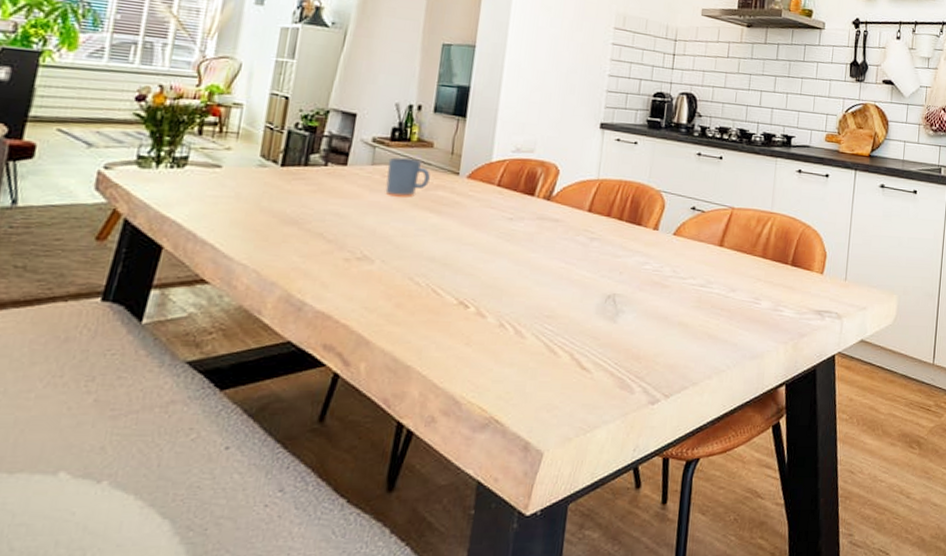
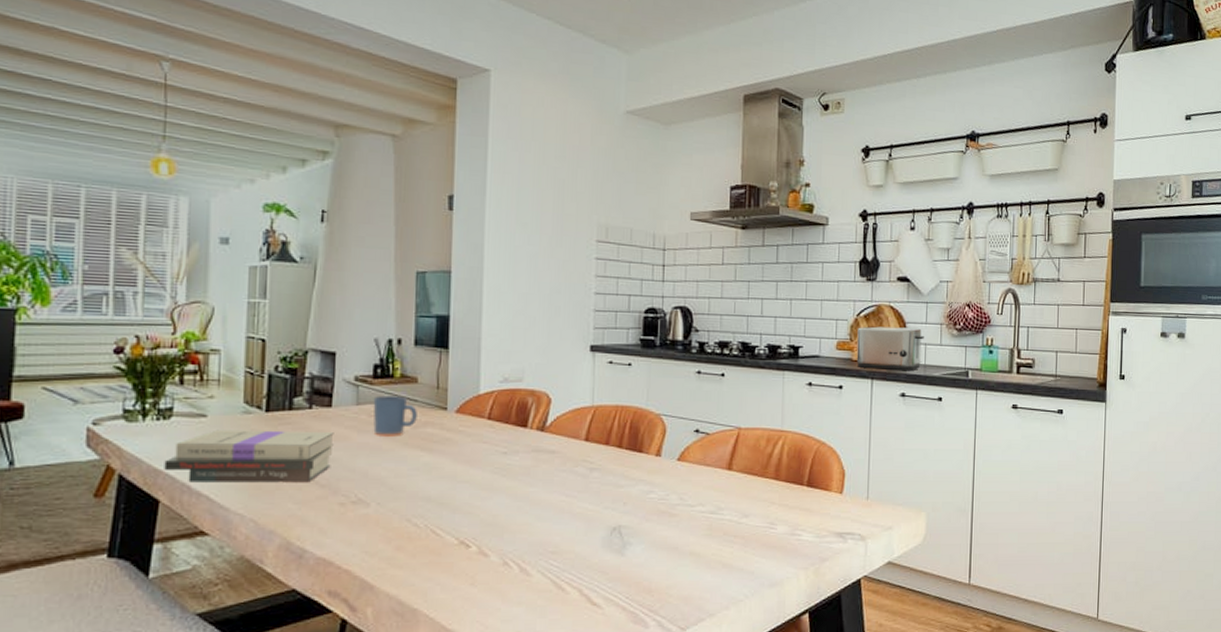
books: none [171,180,347,237] -> present [164,429,334,483]
toaster: none [843,122,904,165] -> present [856,326,924,371]

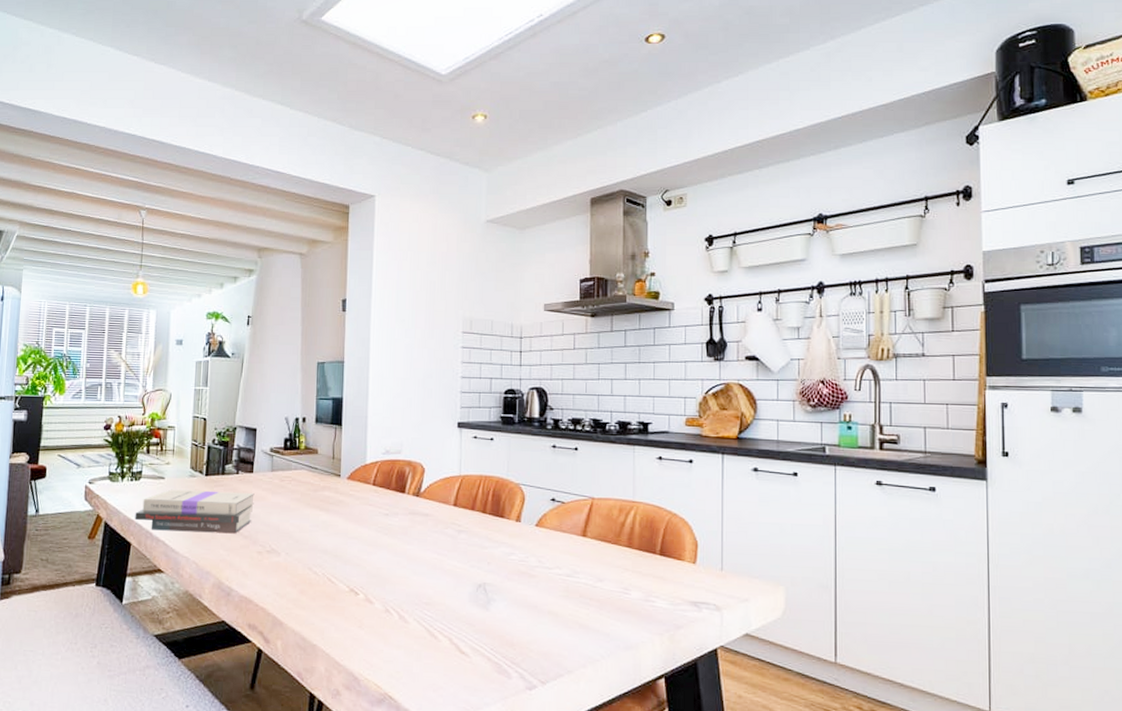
mug: present [373,395,417,436] -> none [283,464,317,498]
toaster: present [856,326,924,371] -> none [706,403,776,447]

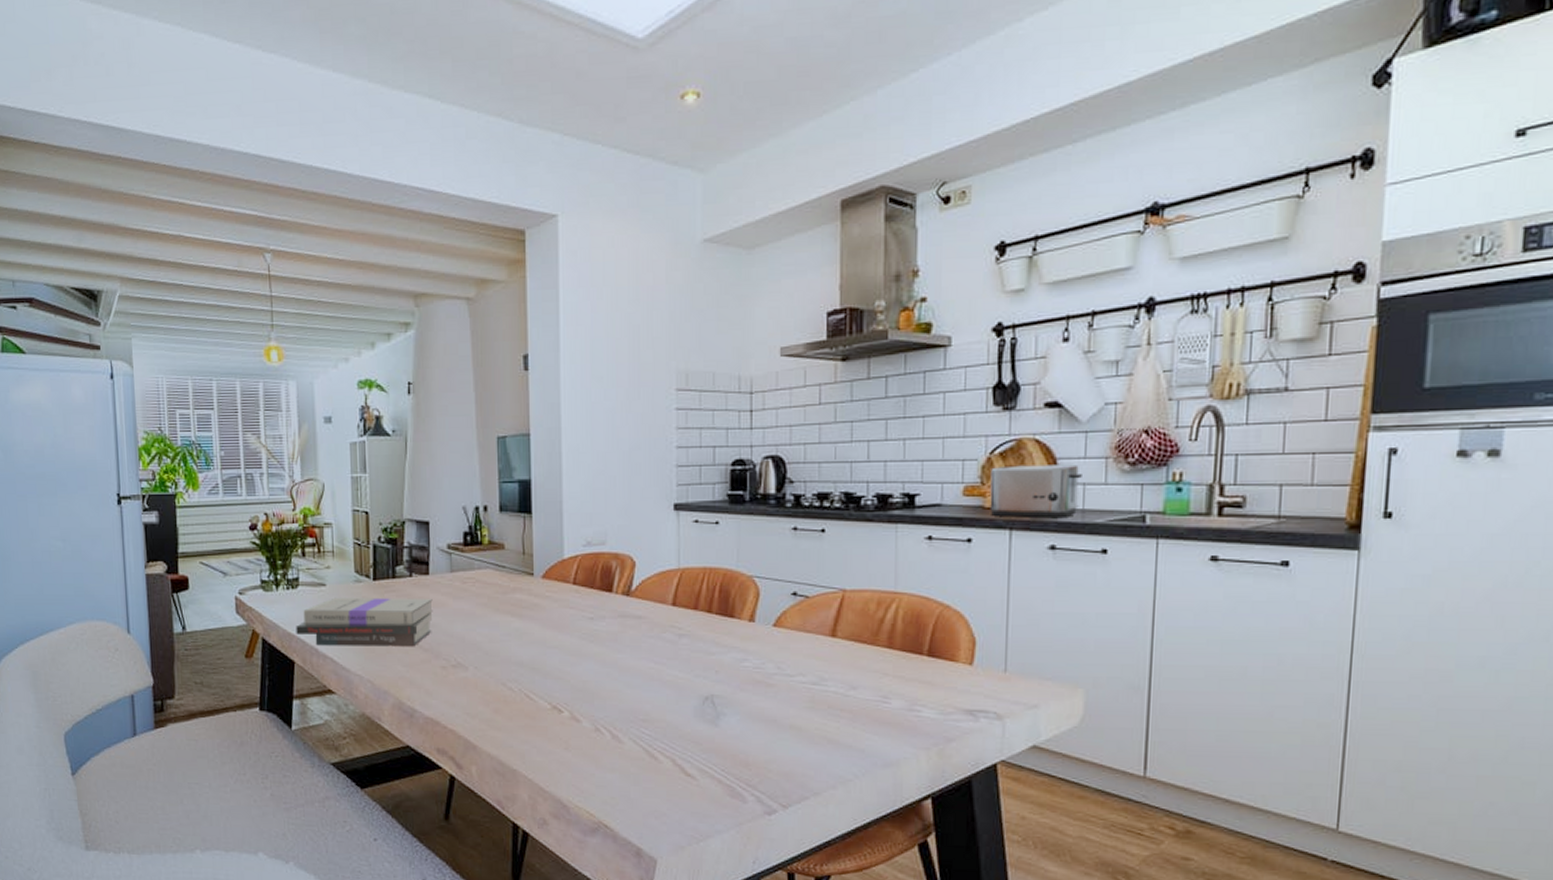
toaster: none [706,403,776,447] -> present [990,464,1082,519]

